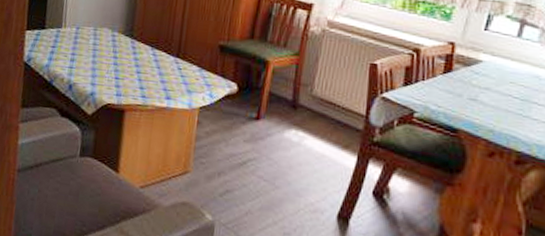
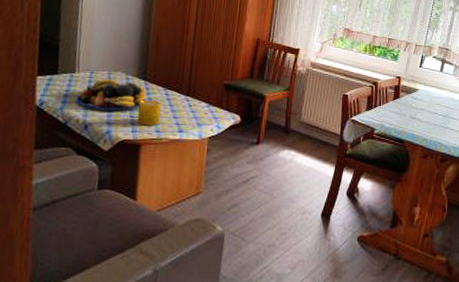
fruit bowl: none [62,35,133,71] -> present [76,79,146,111]
cup: none [123,60,148,90] -> present [138,100,161,126]

